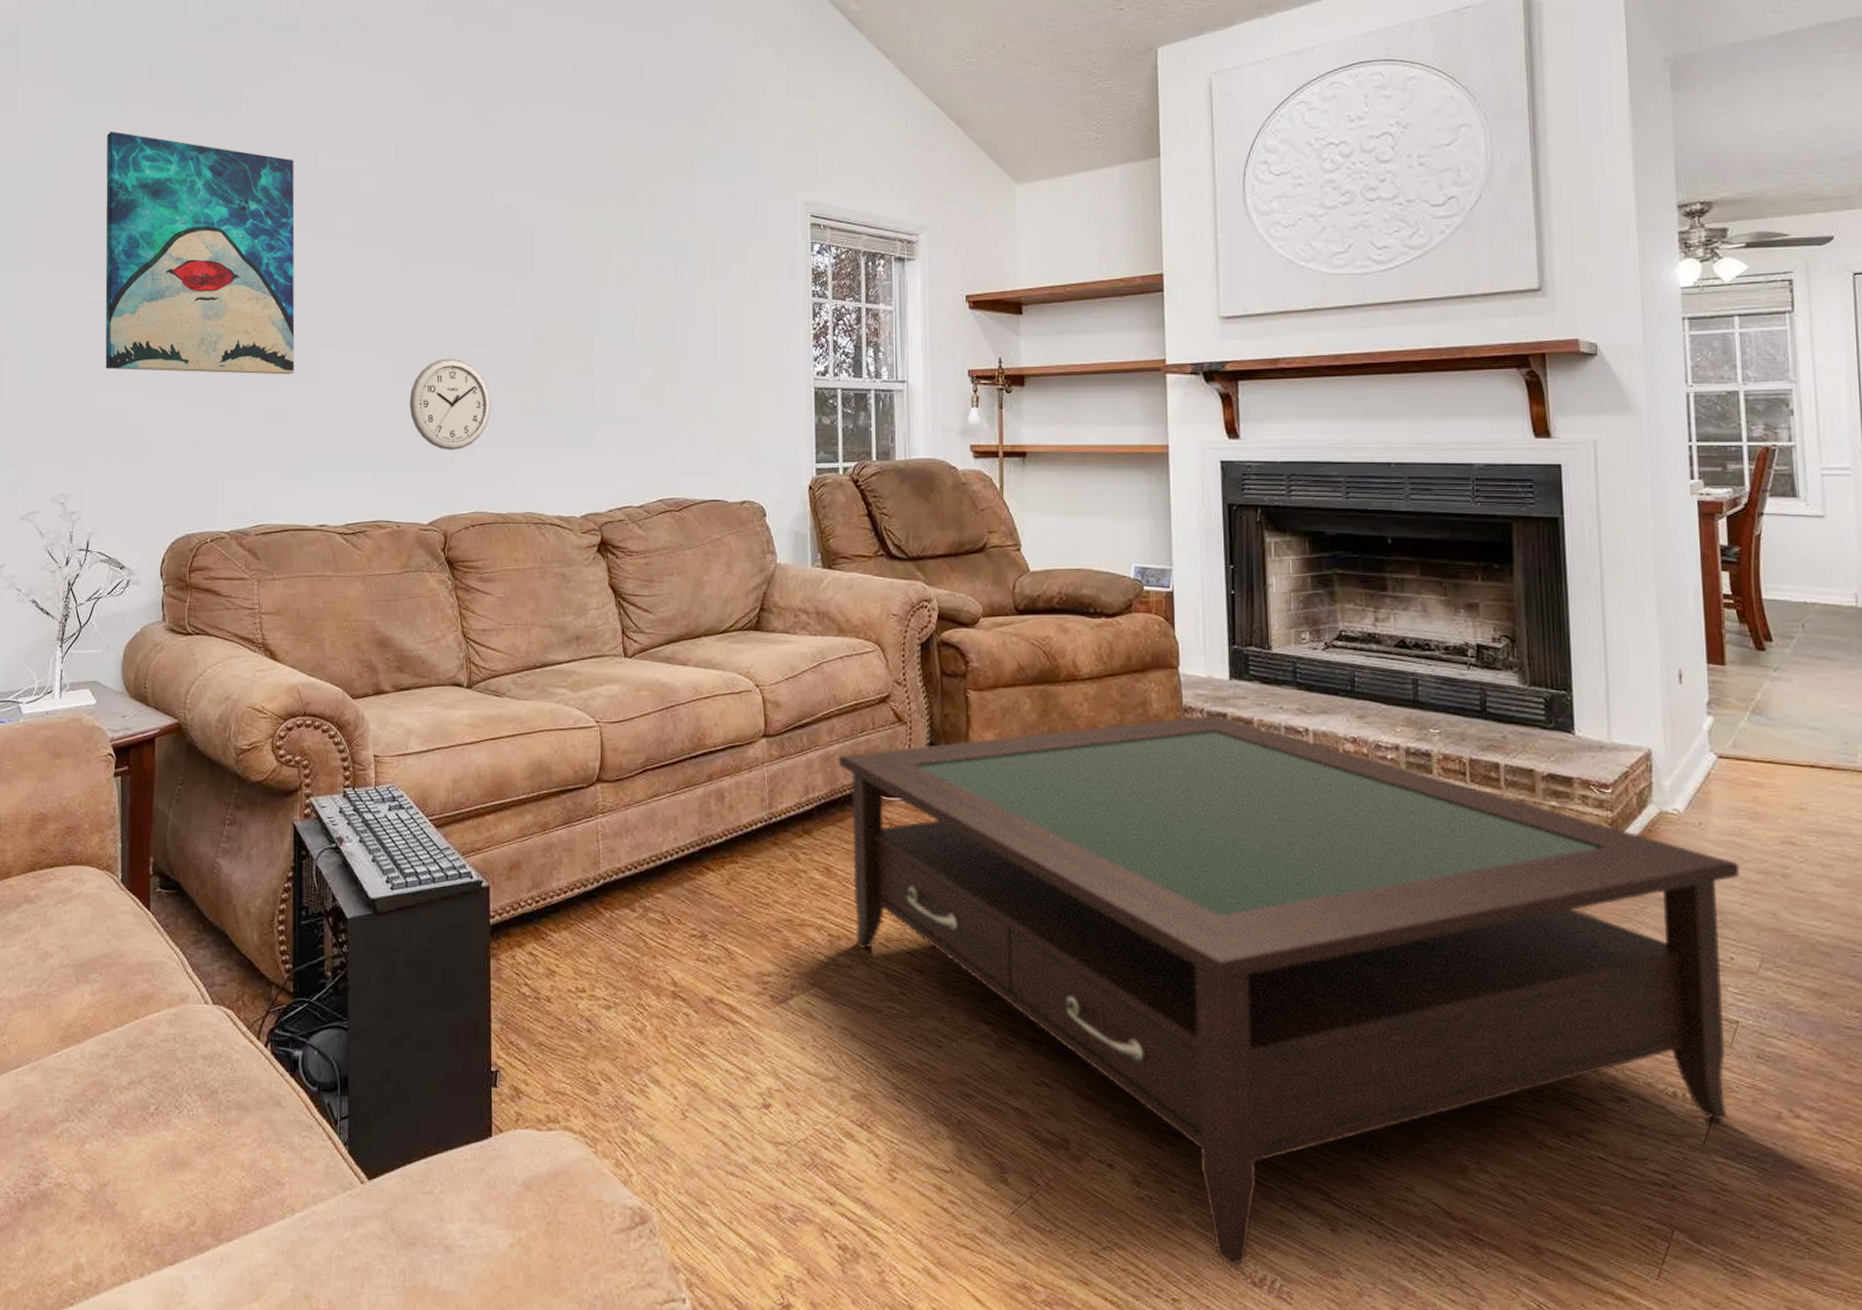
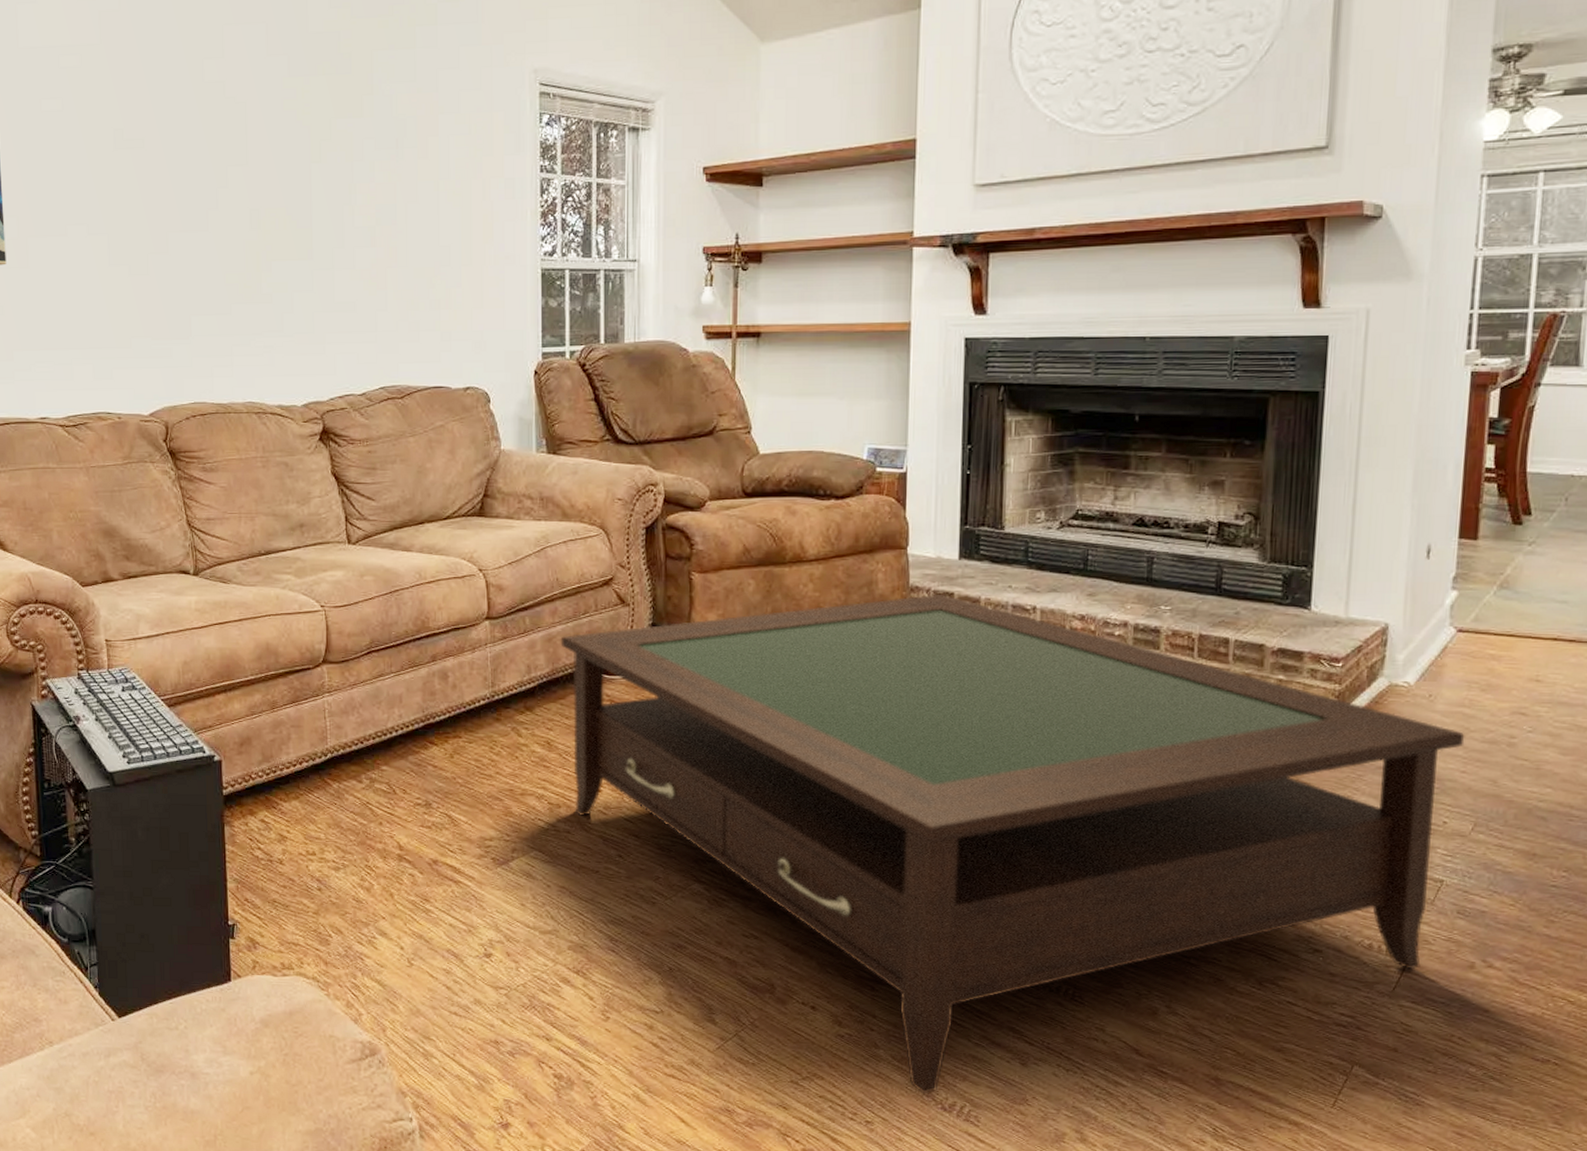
wall clock: present [409,358,491,450] -> none [124,245,208,340]

